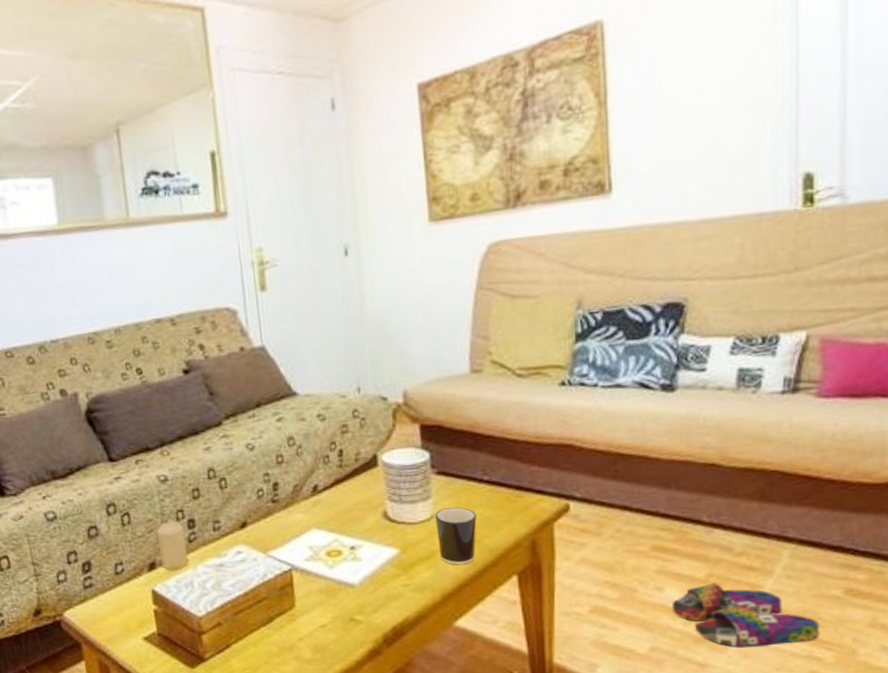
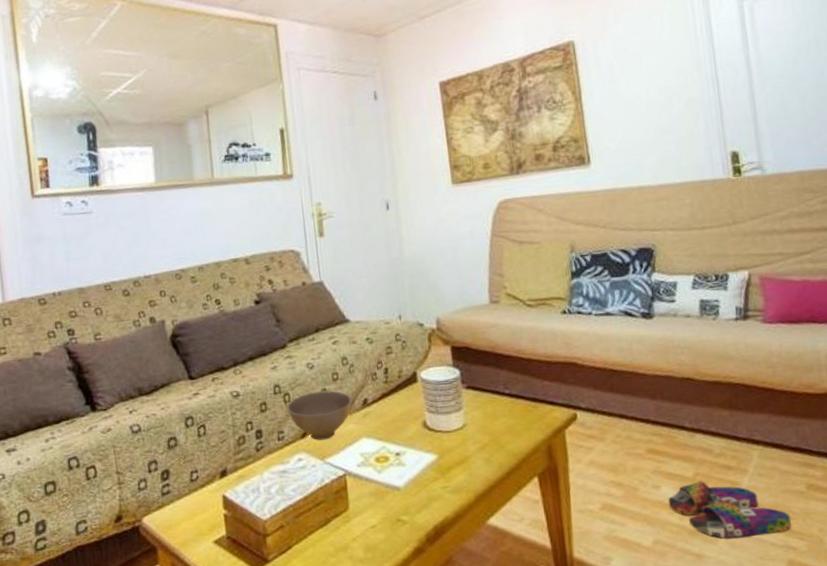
candle: present [157,519,189,571] -> none [229,431,256,478]
bowl: none [222,475,300,531] -> present [286,391,352,440]
mug: present [434,507,477,566] -> none [466,417,502,469]

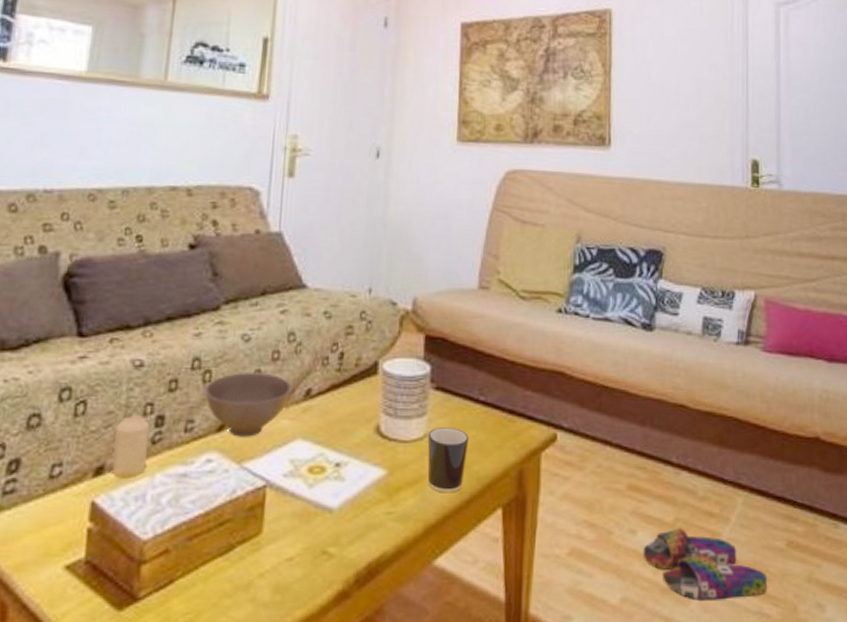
candle: none [229,431,256,478] -> present [112,414,149,478]
mug: none [466,417,502,469] -> present [427,427,469,493]

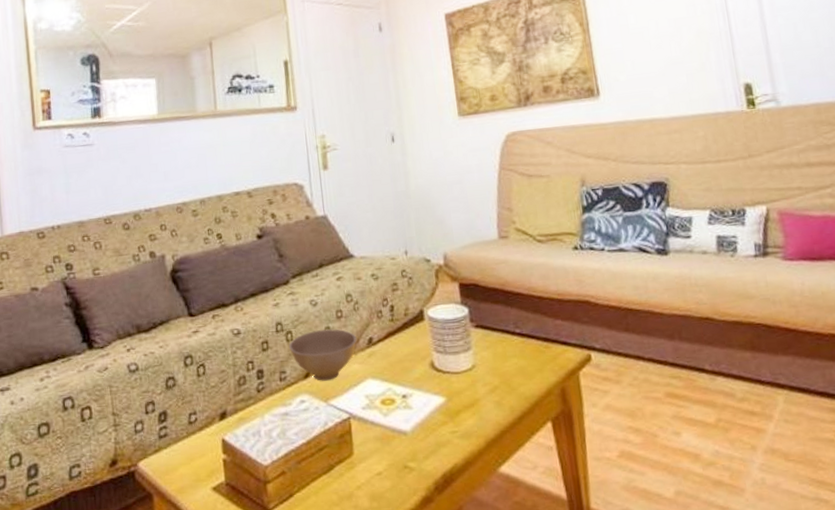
candle: present [112,414,149,478] -> none [229,370,257,420]
mug: present [427,427,469,493] -> none [475,357,513,413]
slippers: present [643,528,768,600] -> none [689,427,822,490]

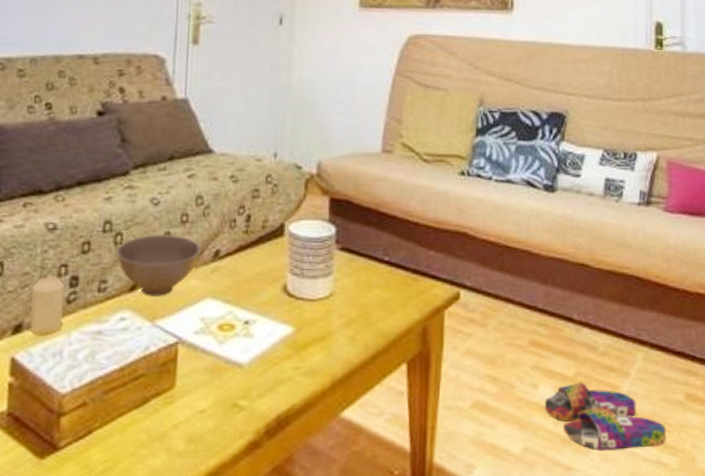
candle: none [229,370,257,420] -> present [30,275,64,336]
slippers: none [689,427,822,490] -> present [544,382,667,450]

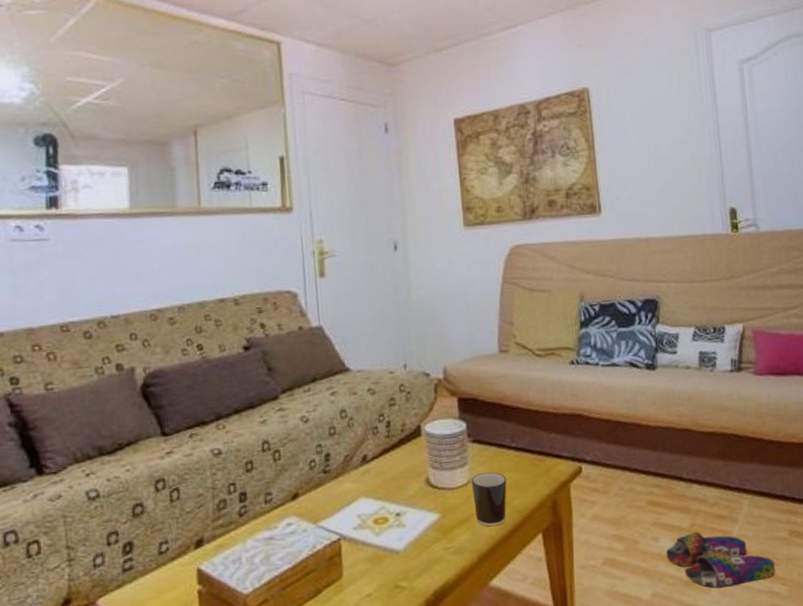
candle: present [30,275,64,336] -> none [207,493,238,548]
bowl: present [115,235,201,296] -> none [275,446,351,502]
mug: none [333,287,374,349] -> present [471,472,507,527]

